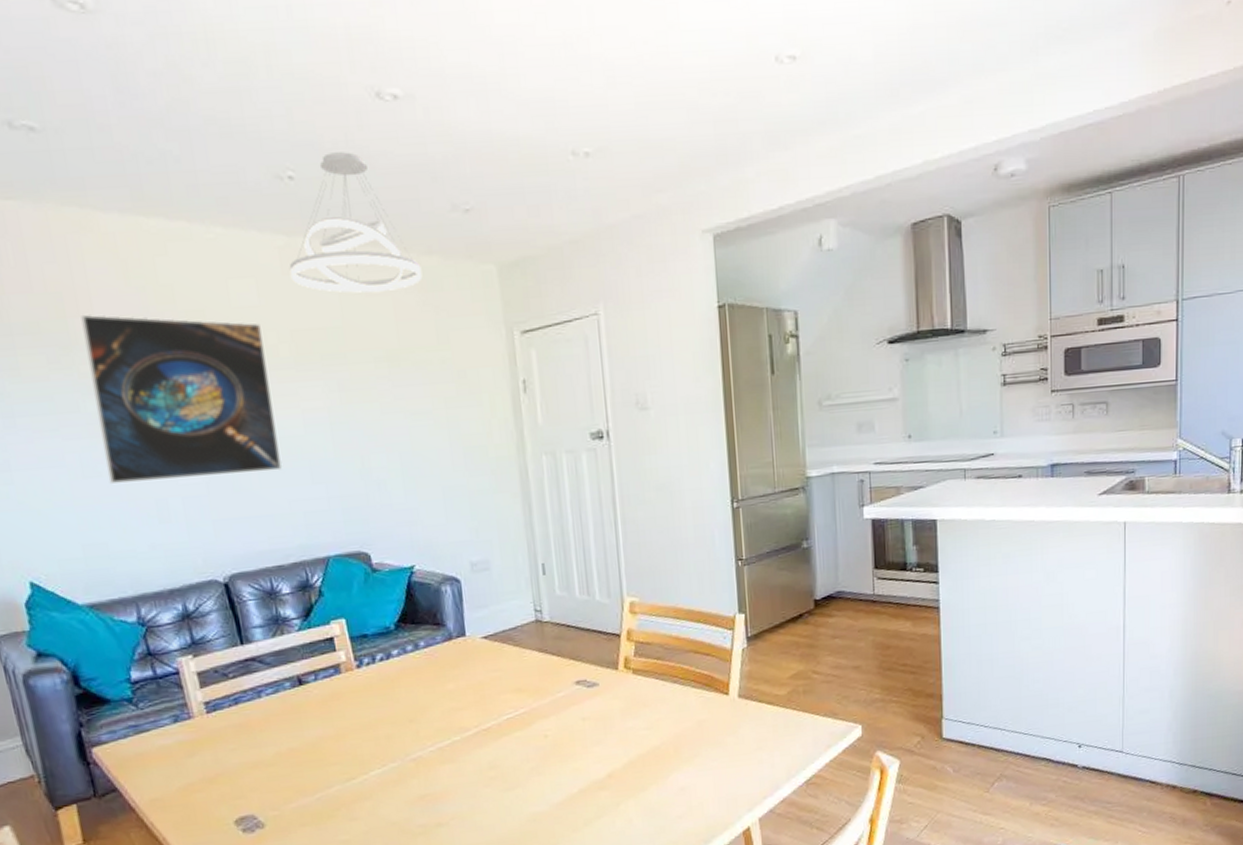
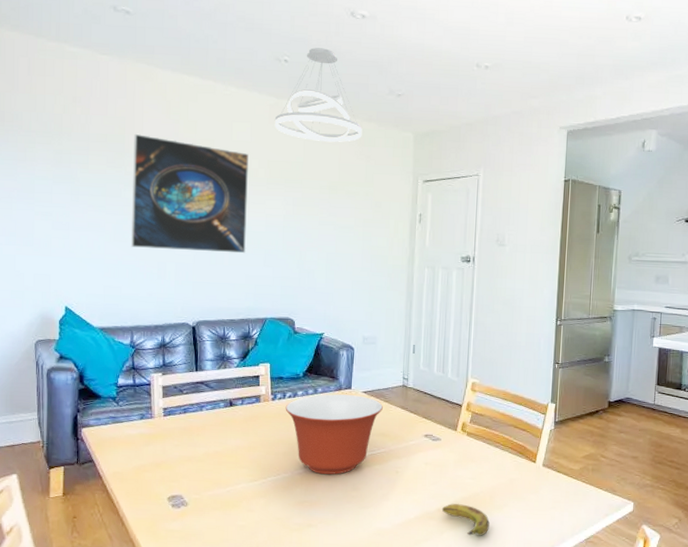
mixing bowl: none [377,643,513,756] -> present [285,394,383,475]
banana: none [612,763,679,802] -> present [441,504,490,536]

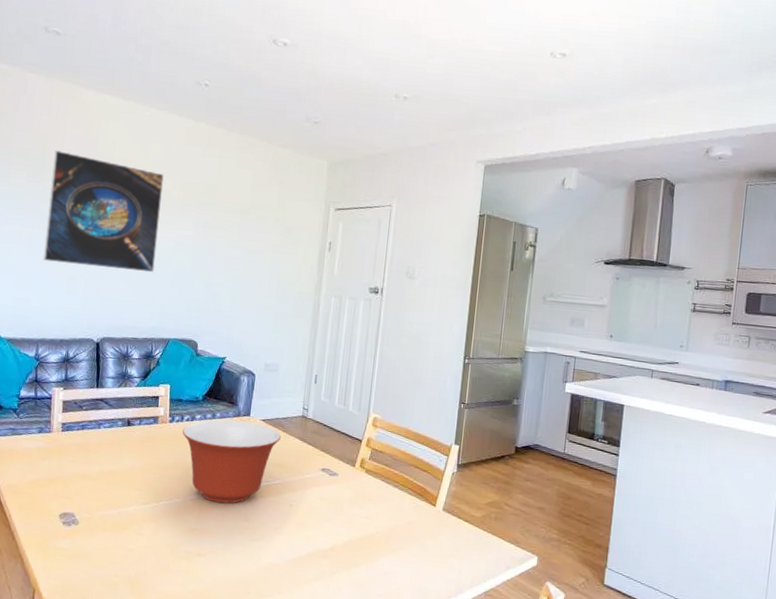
pendant light: present [274,48,363,143] -> none [191,73,278,167]
banana: present [441,504,490,536] -> none [335,543,384,580]

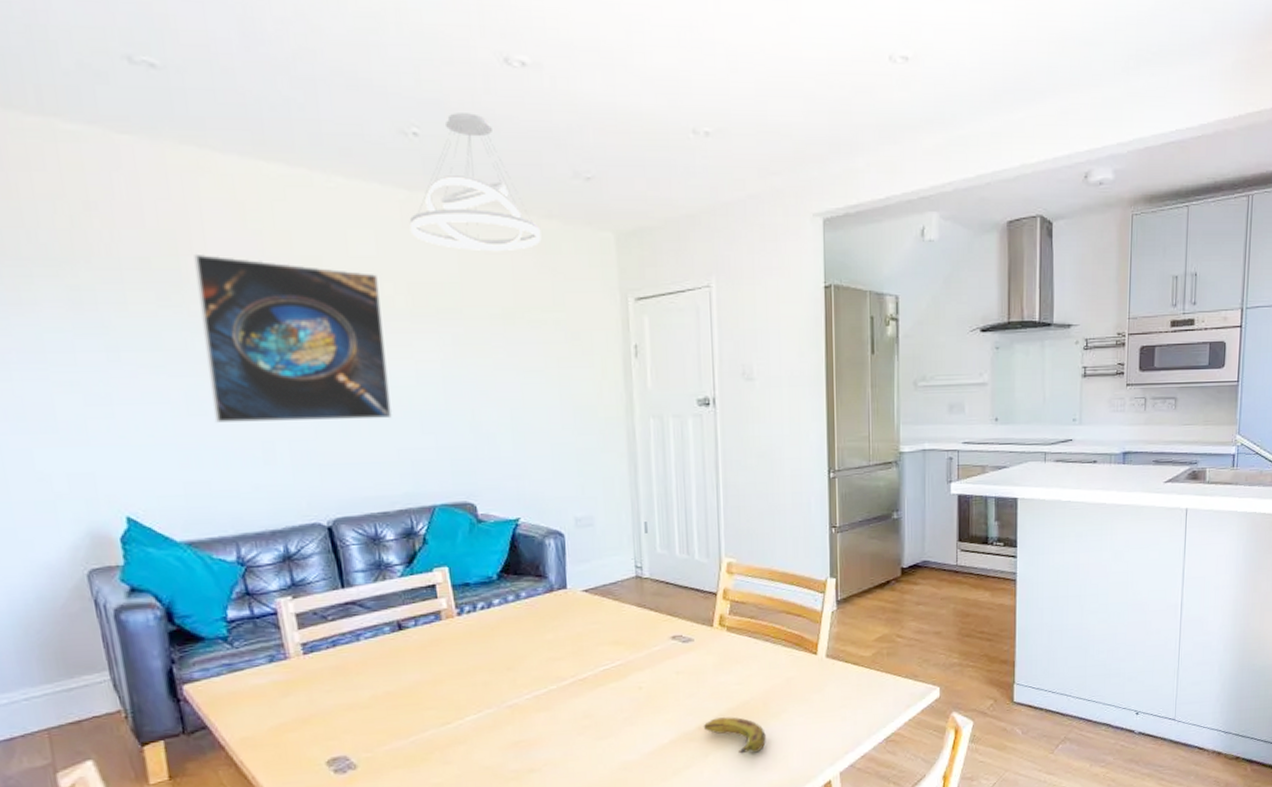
mixing bowl: present [182,420,281,504] -> none [477,596,612,704]
pendant light: none [191,73,278,167] -> present [409,113,542,252]
banana: none [335,543,384,580] -> present [703,717,766,754]

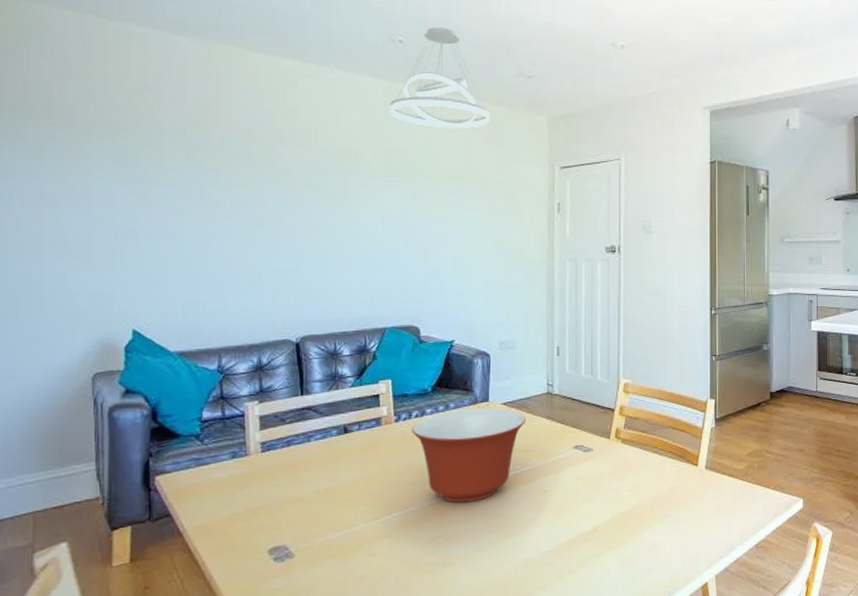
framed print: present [194,253,393,423] -> none [216,124,360,256]
mixing bowl: none [477,596,612,704] -> present [411,408,526,503]
banana: present [703,717,766,754] -> none [597,520,651,555]

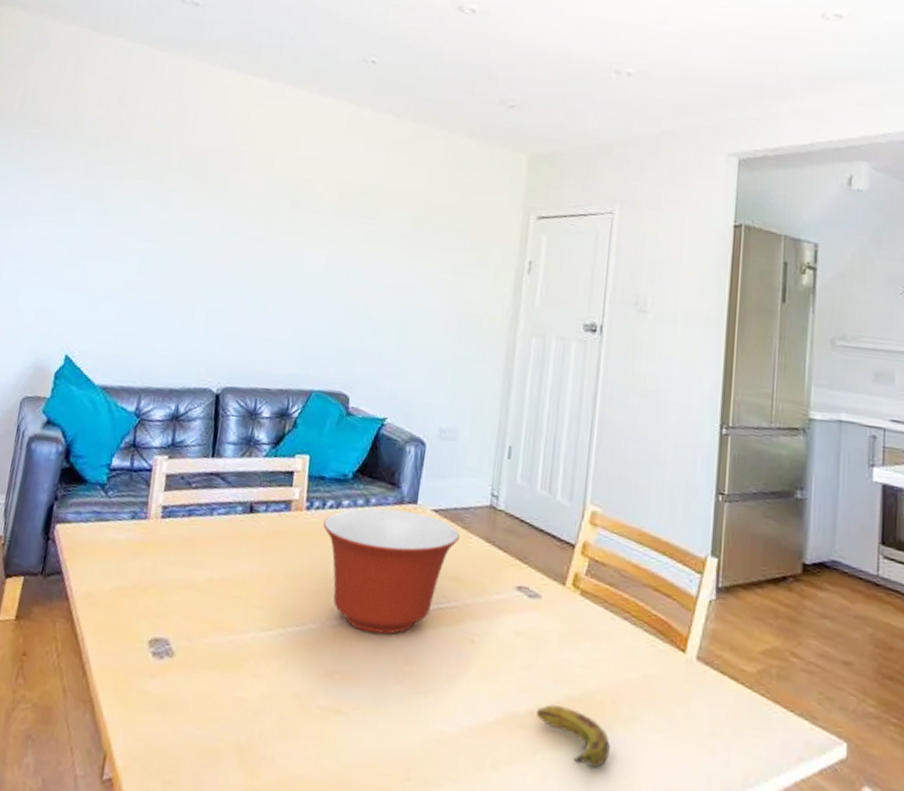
pendant light: present [389,27,490,129] -> none [350,47,462,163]
banana: none [597,520,651,555] -> present [536,704,610,768]

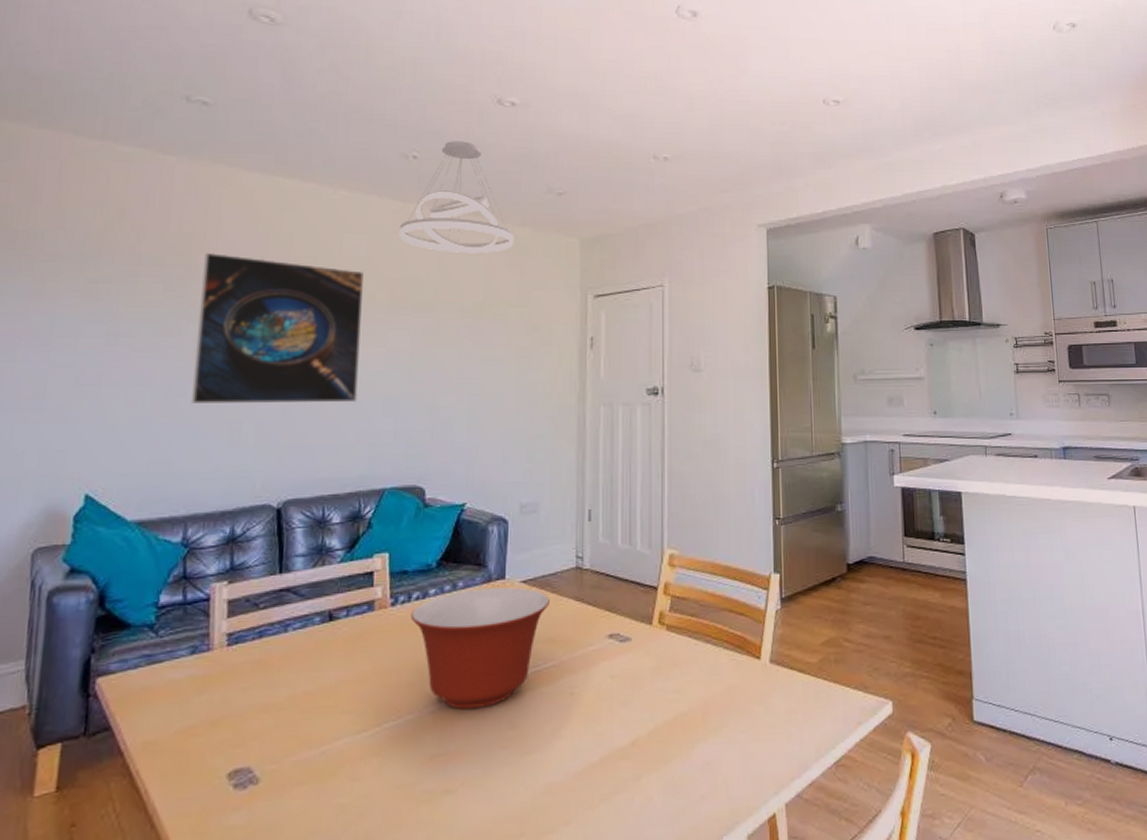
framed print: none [155,143,315,301] -> present [190,252,364,404]
pendant light: none [350,47,462,163] -> present [399,141,514,254]
banana: present [536,704,610,768] -> none [636,731,704,778]

